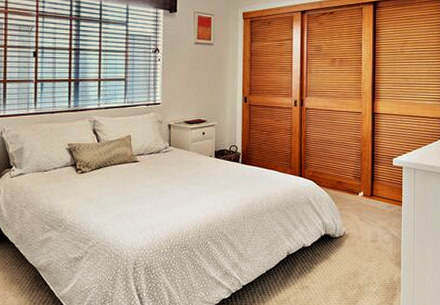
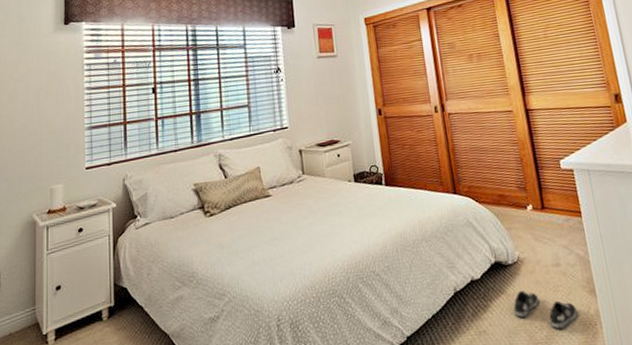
shoe: none [333,258,384,290] -> present [513,291,579,330]

